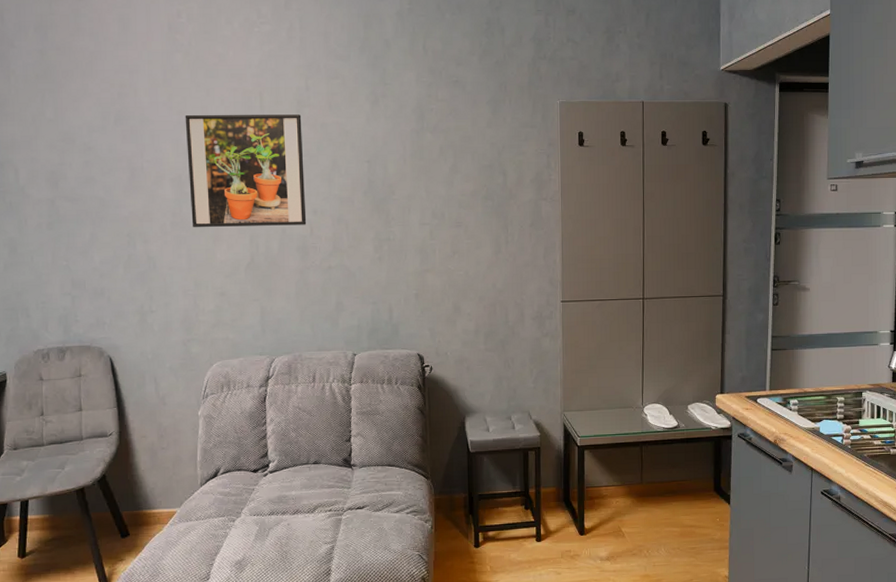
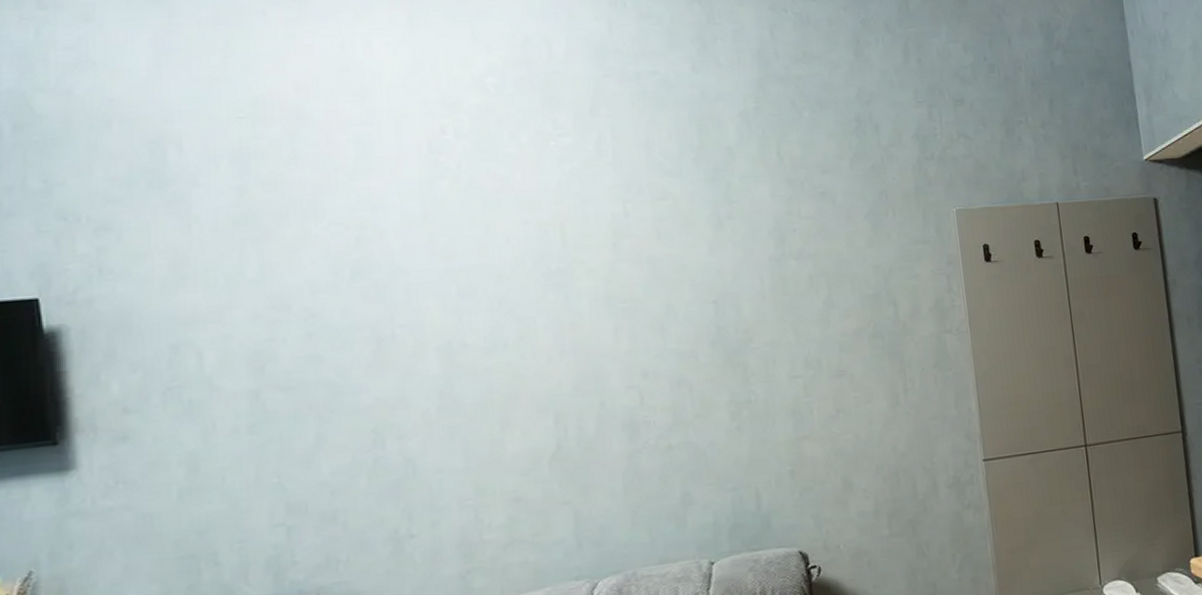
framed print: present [185,114,307,227] -> none [454,248,634,411]

